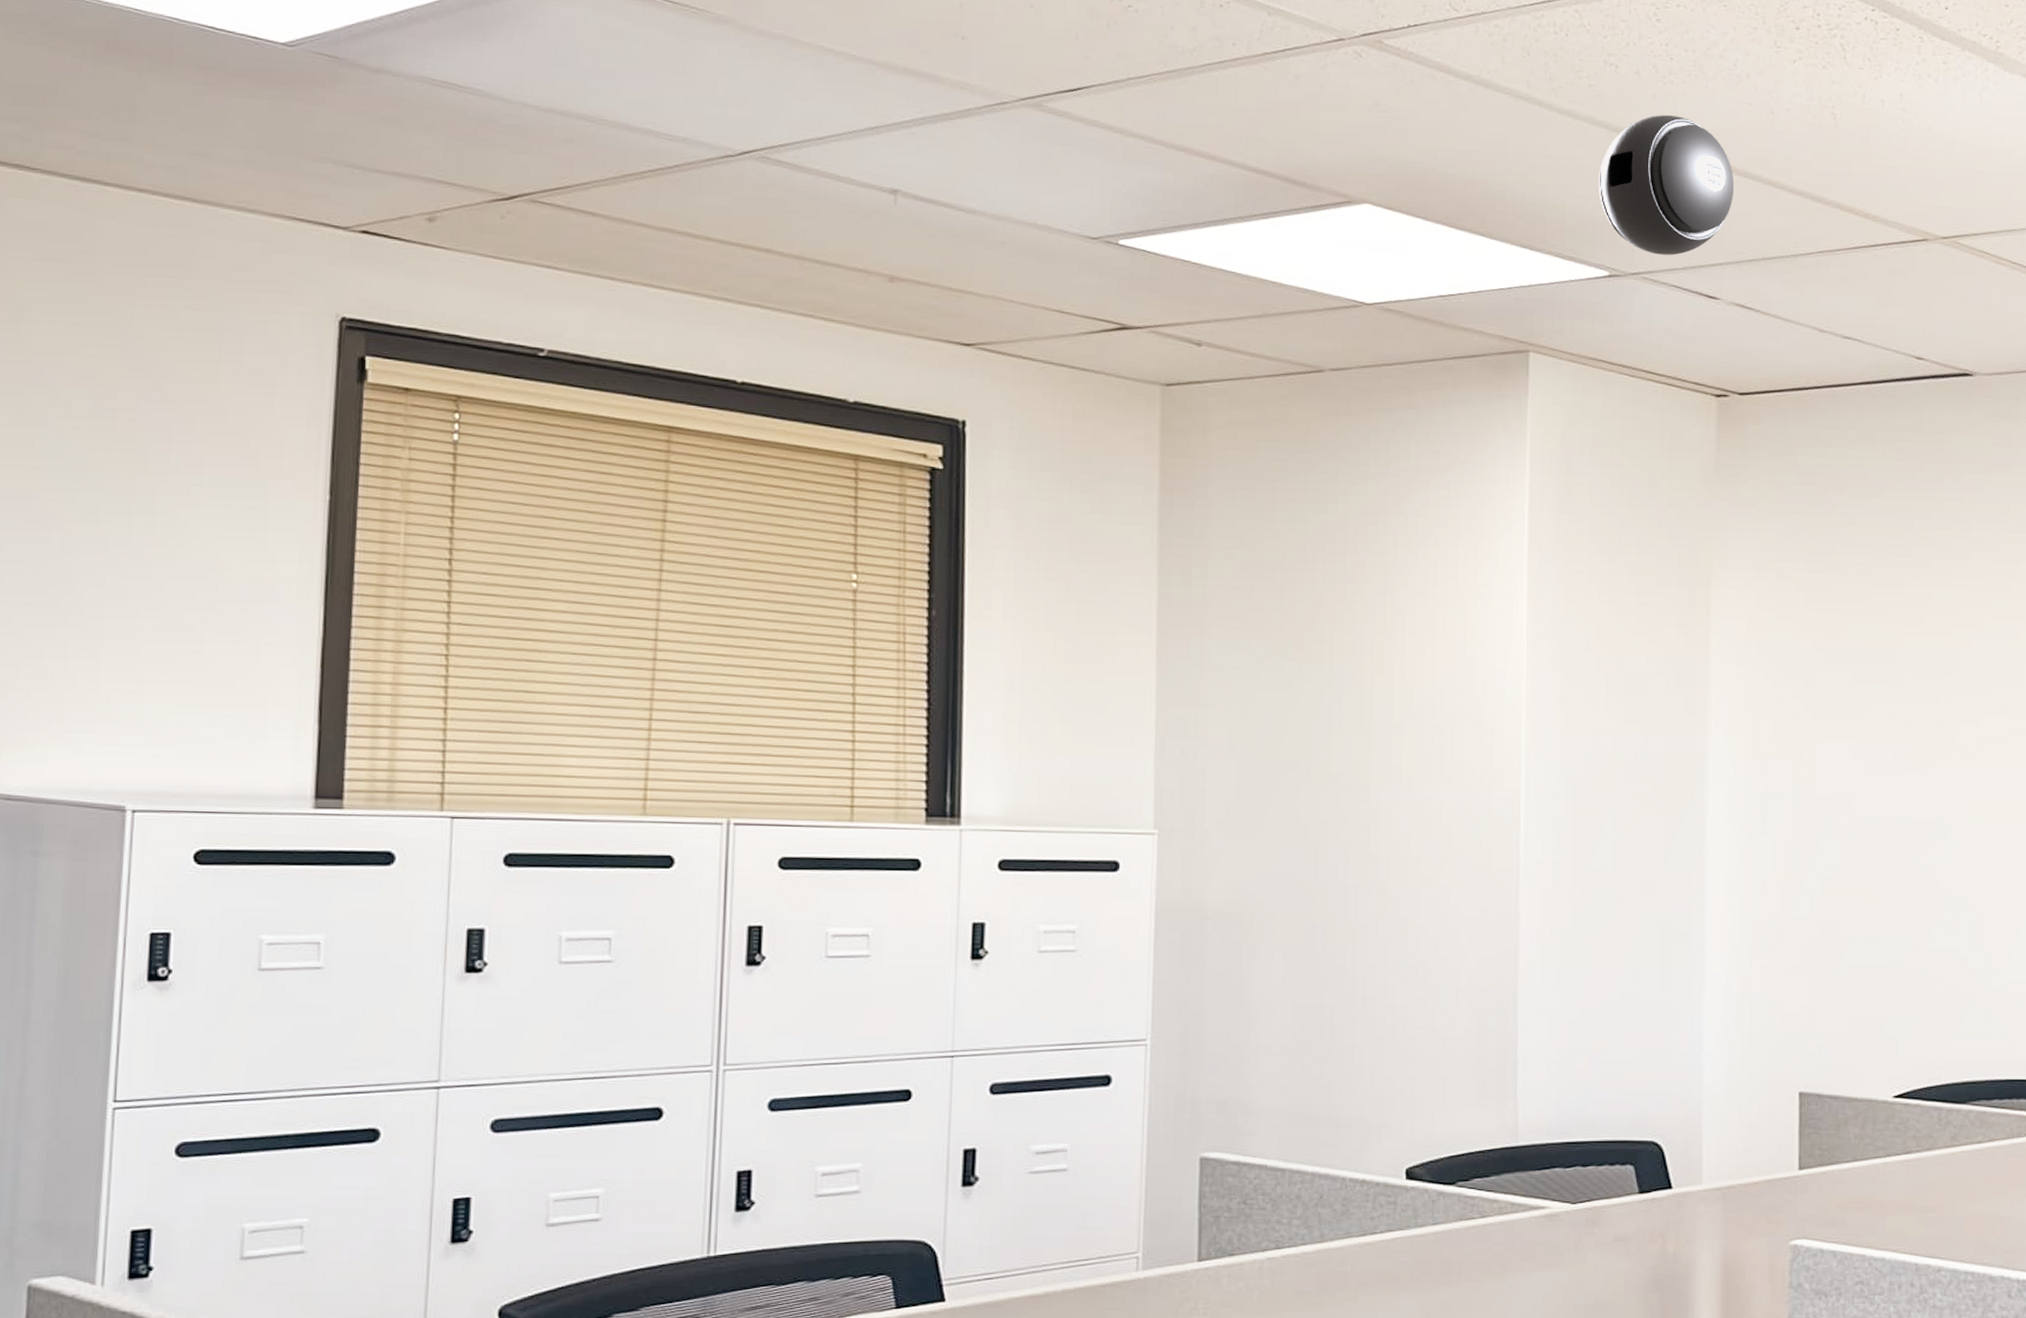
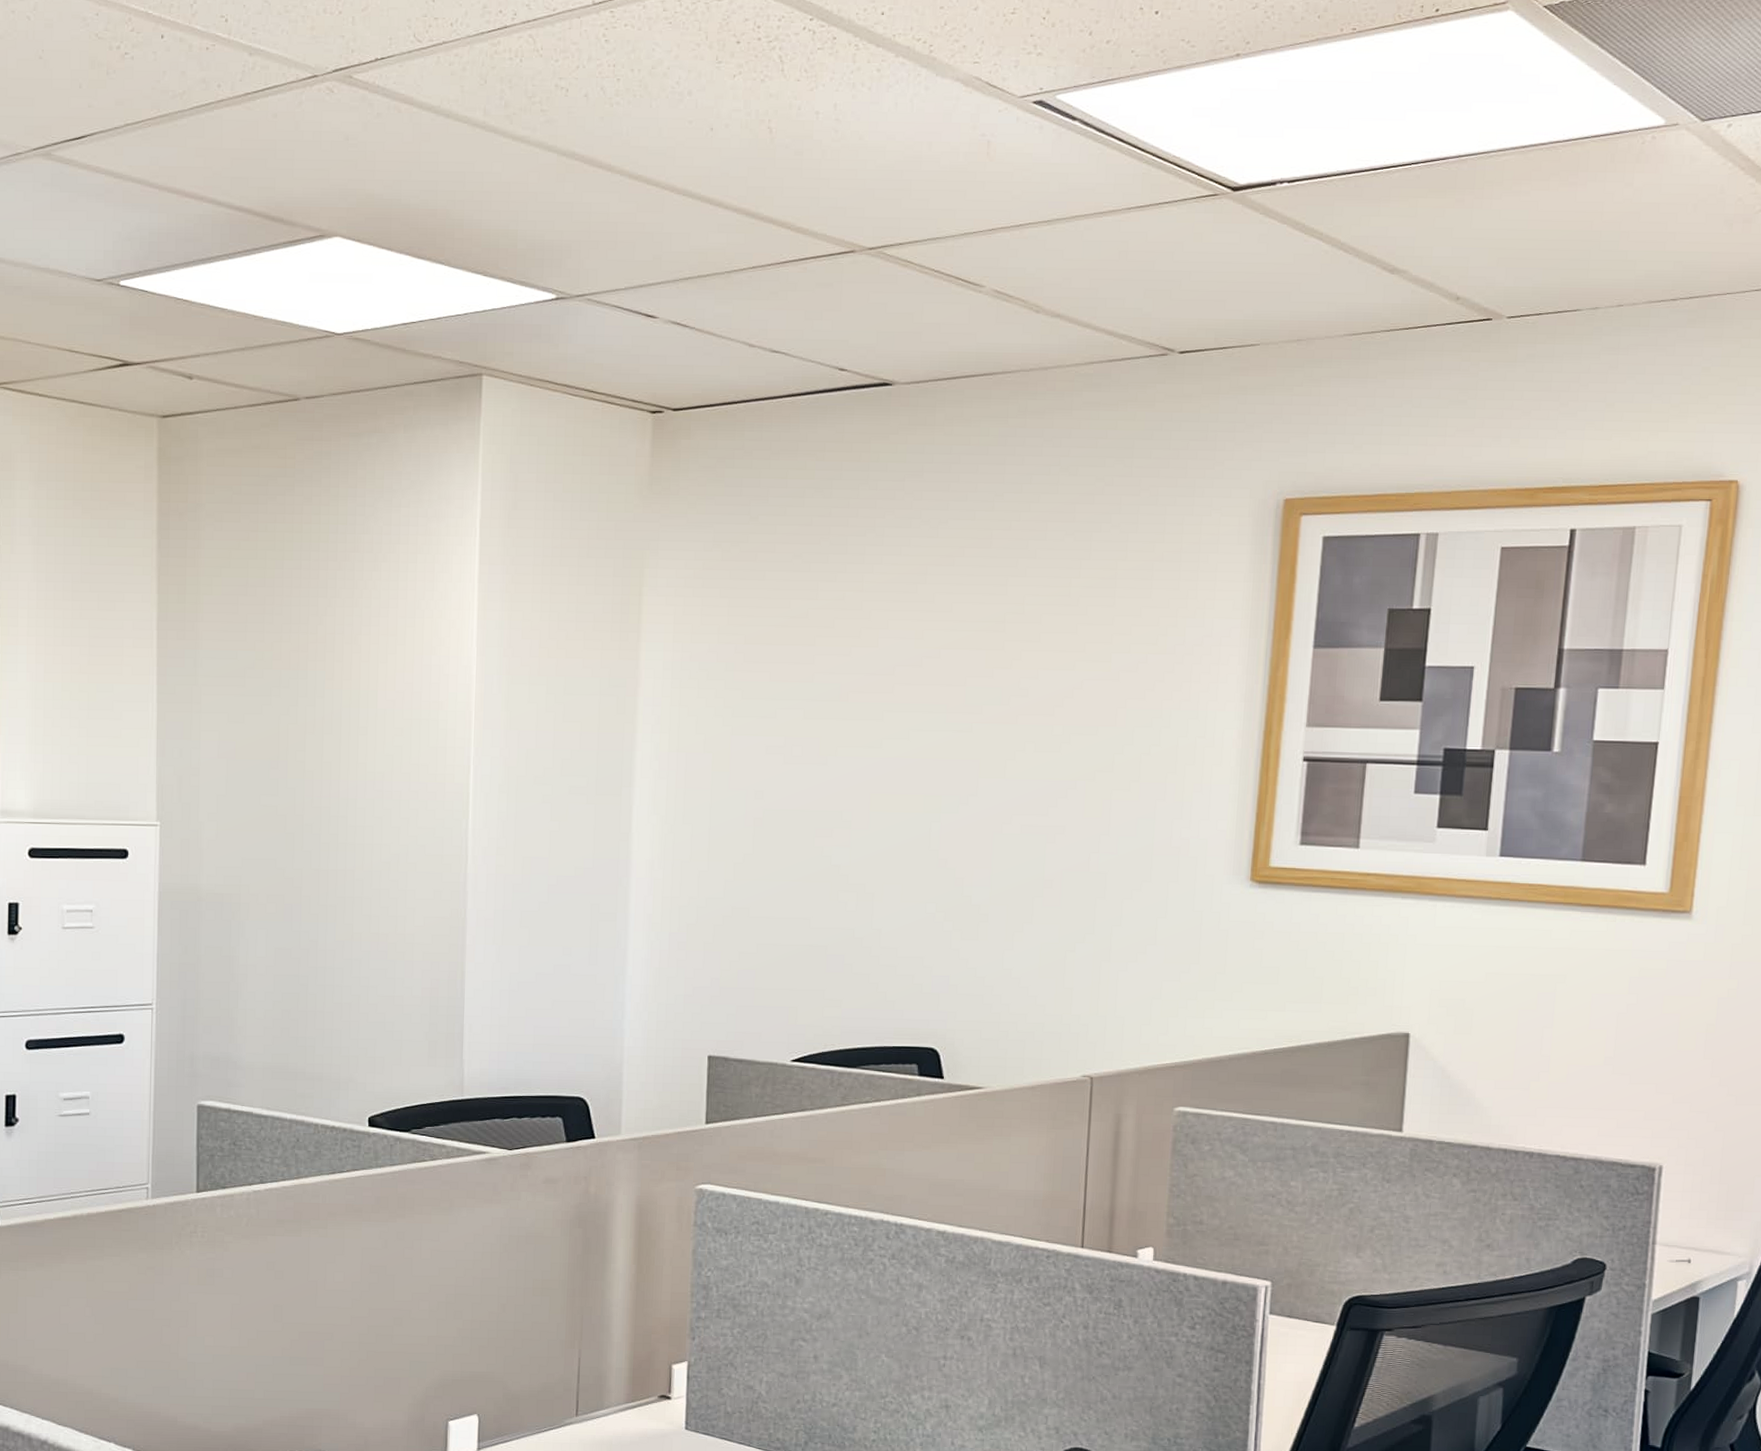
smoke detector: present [1598,114,1735,255] -> none [548,136,674,276]

